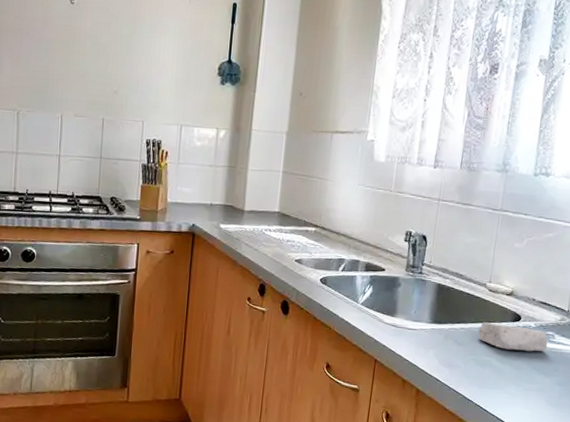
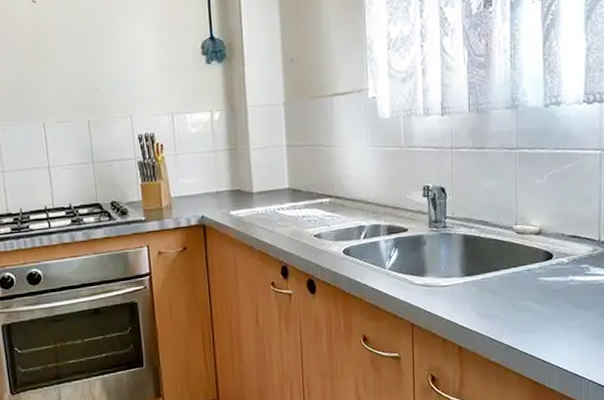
soap bar: present [478,322,548,352] -> none [511,264,583,291]

